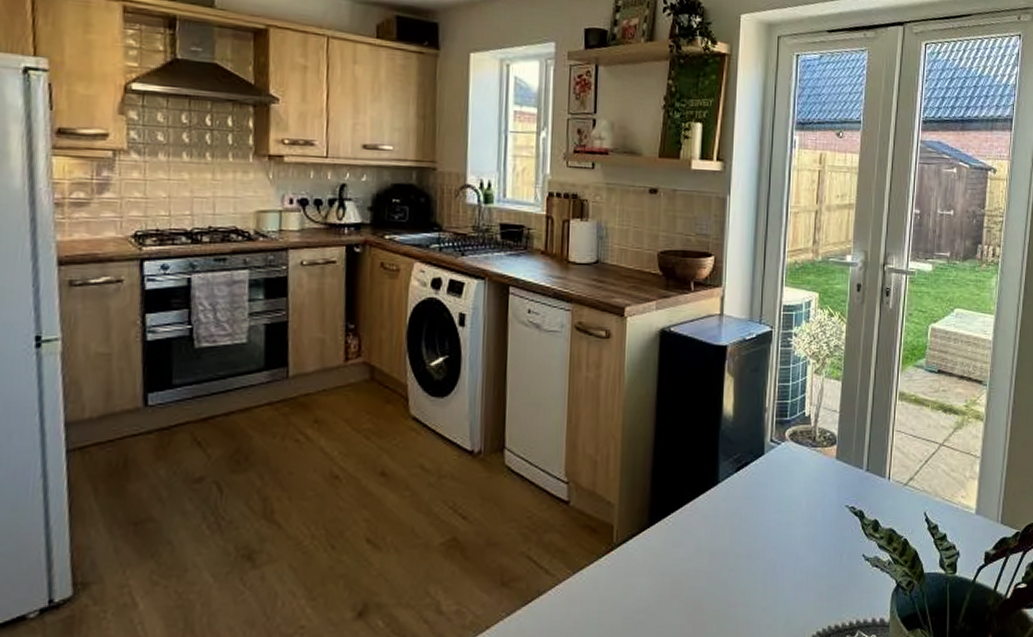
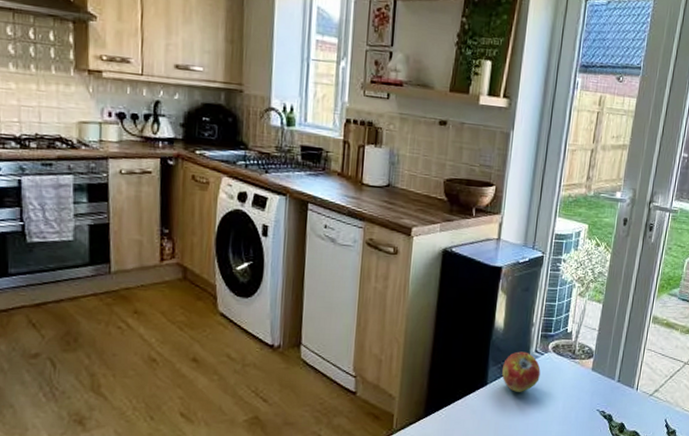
fruit: none [735,442,778,490] -> present [502,351,541,392]

